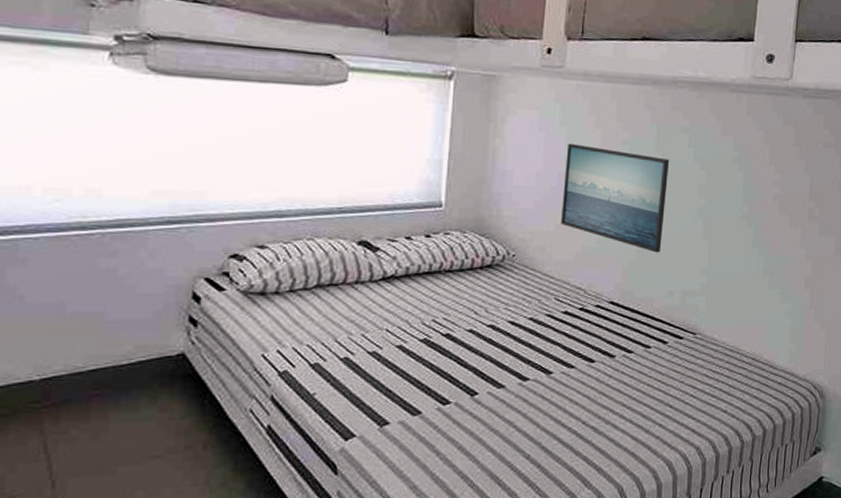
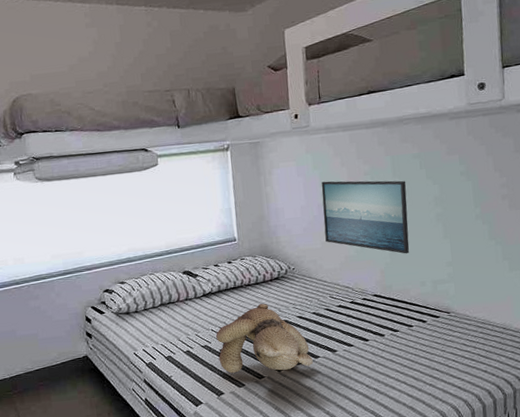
teddy bear: none [390,298,520,395] -> present [216,303,313,373]

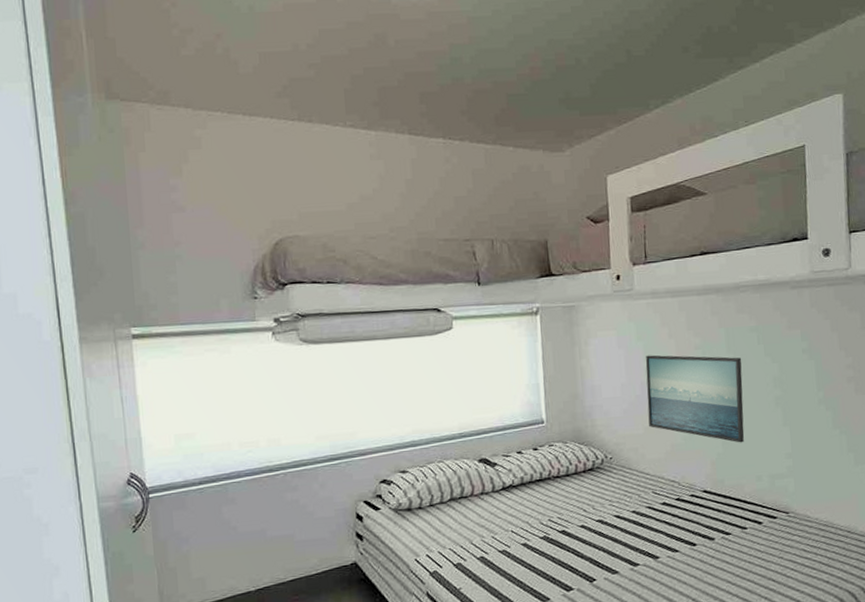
teddy bear: present [216,303,313,373] -> none [517,499,631,585]

